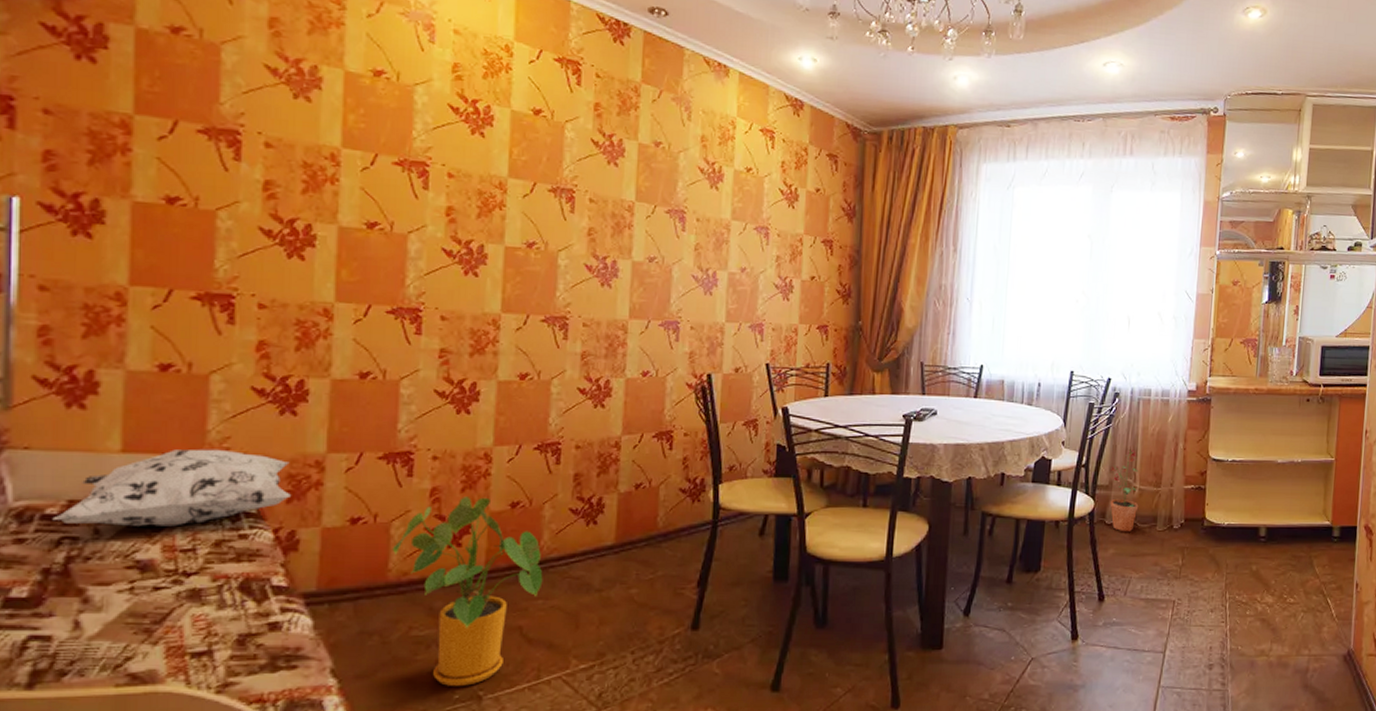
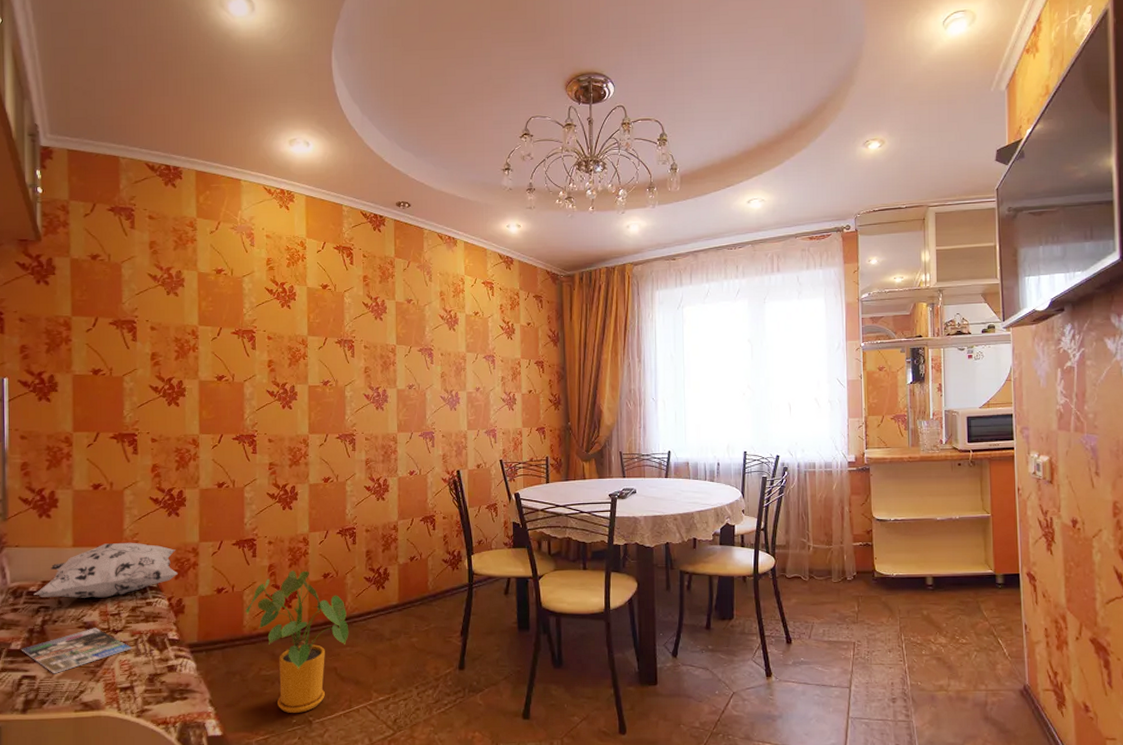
magazine: none [27,568,214,634] -> present [21,628,132,674]
potted plant: present [1110,448,1139,531] -> none [787,513,814,583]

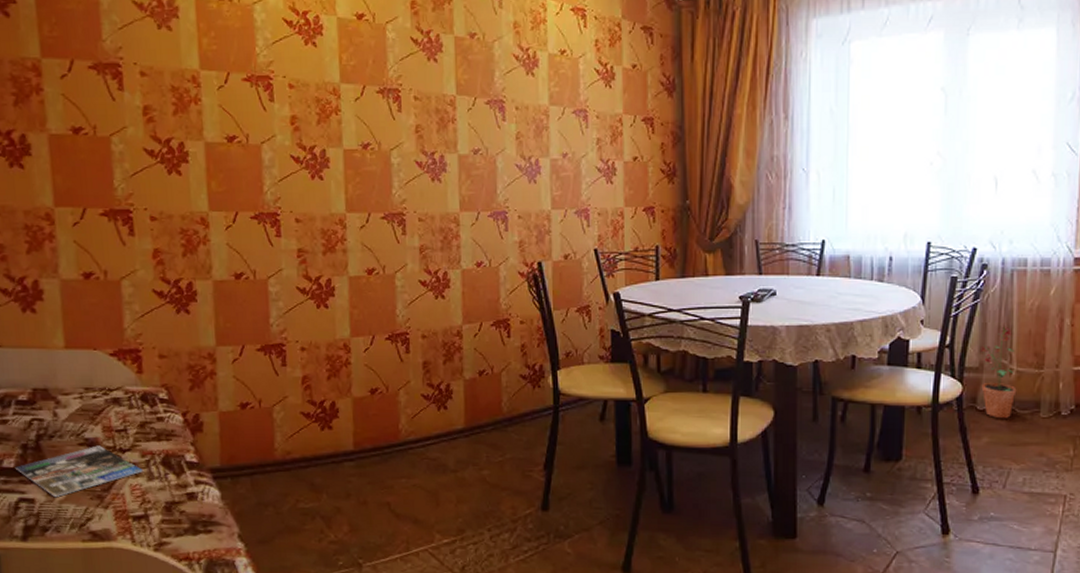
decorative pillow: present [34,542,178,598] -> none [24,344,192,410]
house plant: present [245,570,349,714] -> none [276,384,404,555]
potted plant: none [787,513,814,583] -> present [981,326,1017,418]

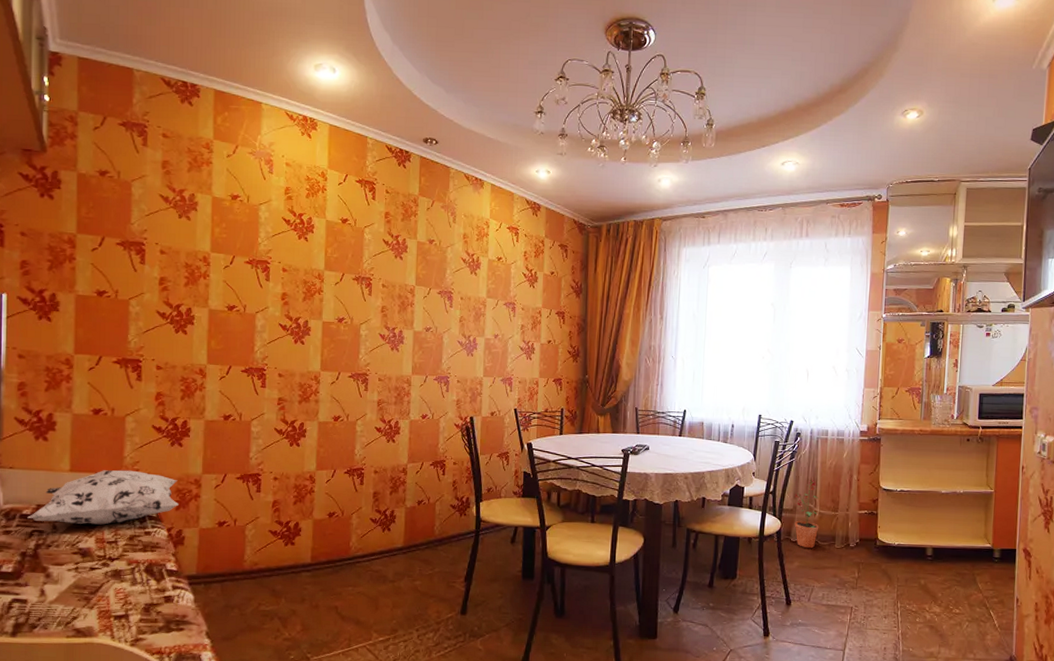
magazine: present [15,445,144,498] -> none [12,554,129,599]
decorative pillow: none [24,344,192,410] -> present [27,470,178,525]

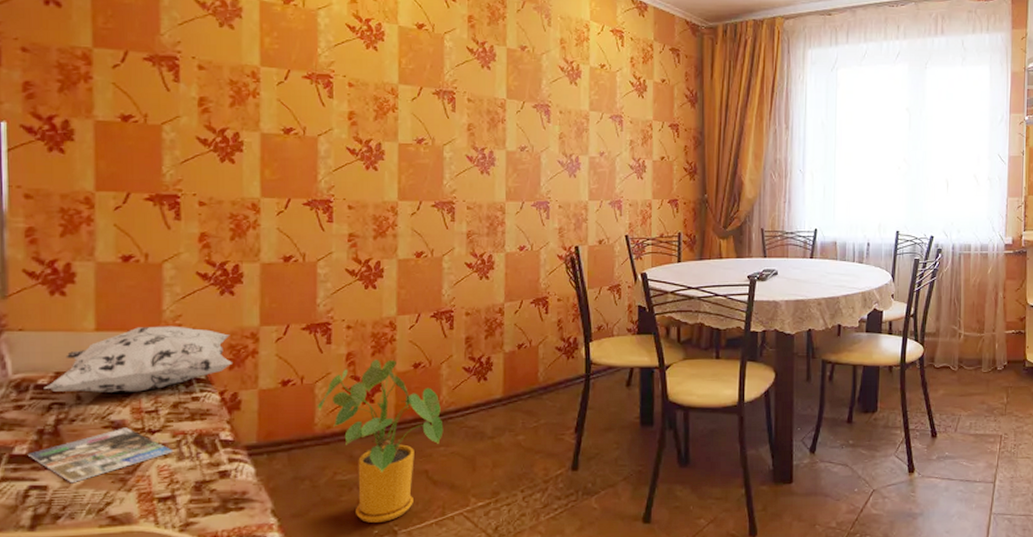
magazine: none [12,554,129,599] -> present [27,427,174,483]
house plant: none [246,508,352,650] -> present [317,360,444,524]
potted plant: present [794,479,819,548] -> none [937,298,964,374]

